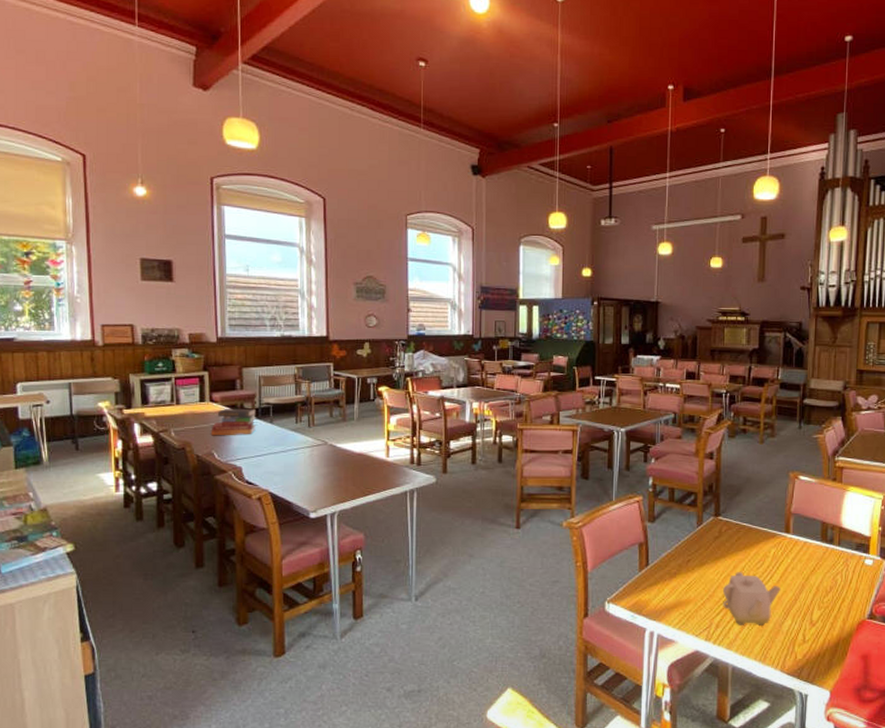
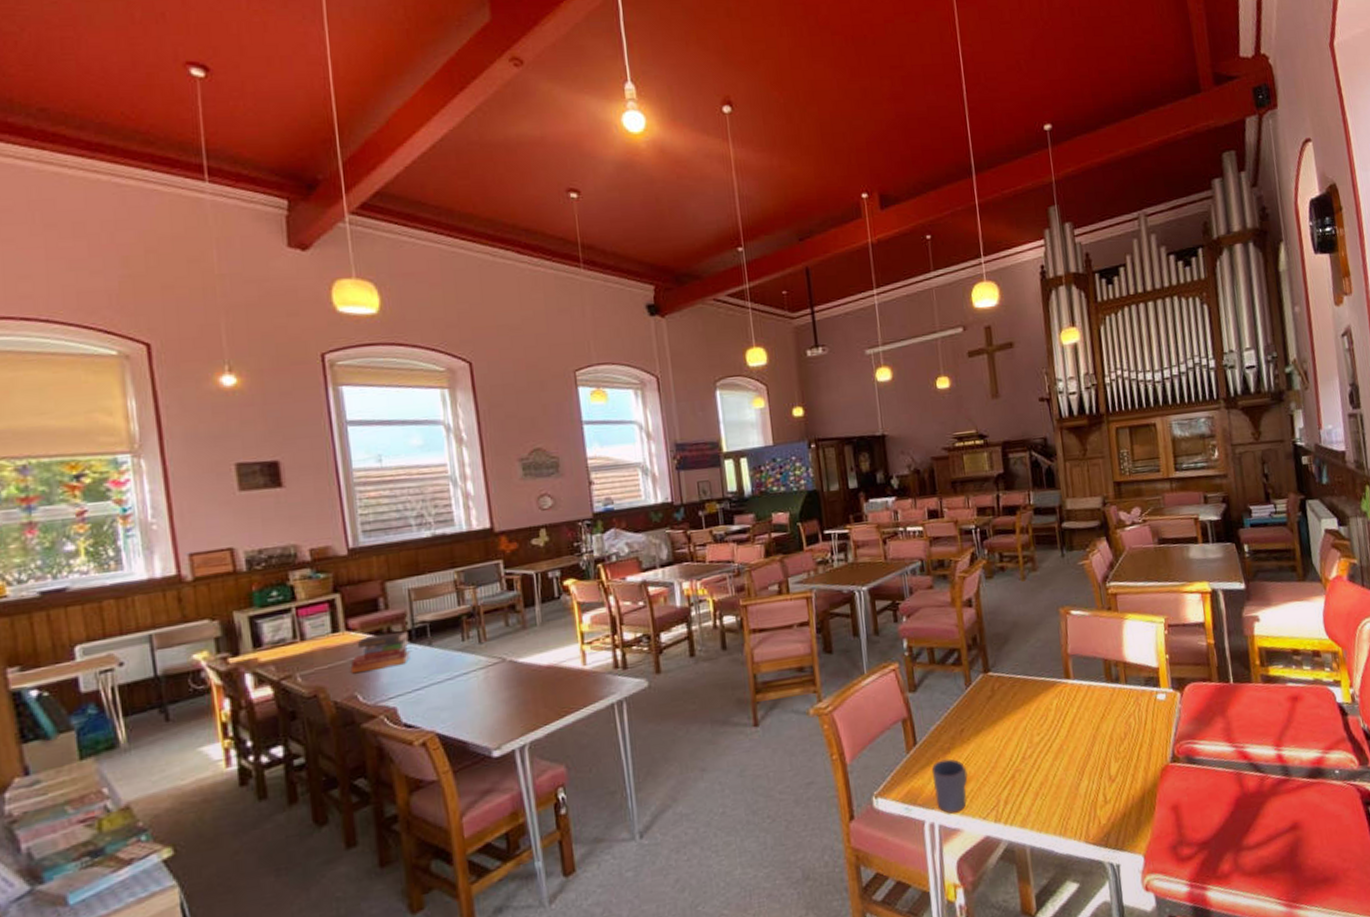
mug: none [658,582,688,627] -> present [932,759,968,814]
teapot: present [723,572,780,626] -> none [1006,733,1070,797]

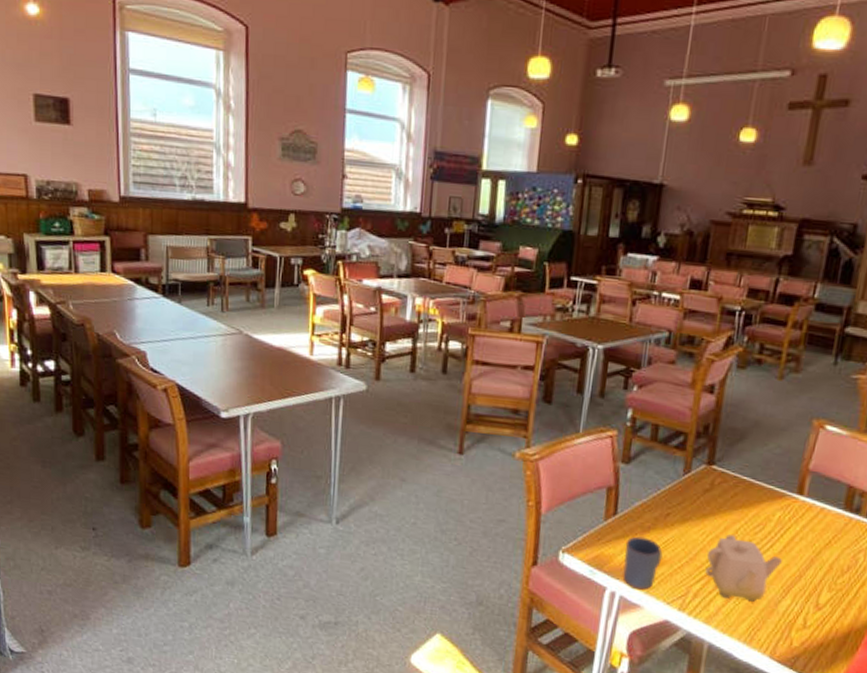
books: present [350,630,410,674] -> none [112,281,163,316]
teapot: none [1006,733,1070,797] -> present [705,534,782,602]

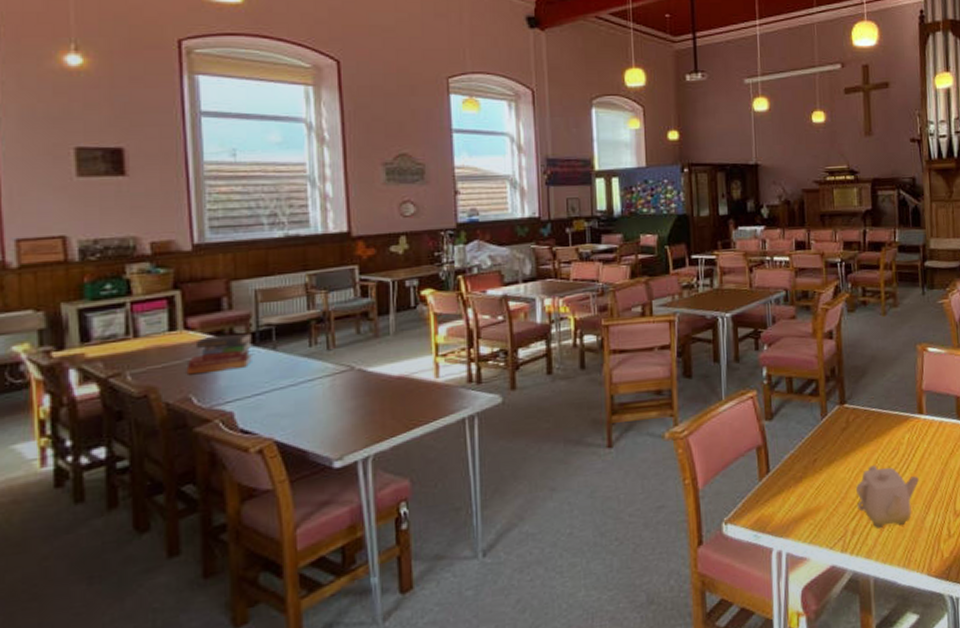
books: none [112,281,163,316] -> present [186,333,252,375]
mug: present [623,536,663,590] -> none [783,488,818,543]

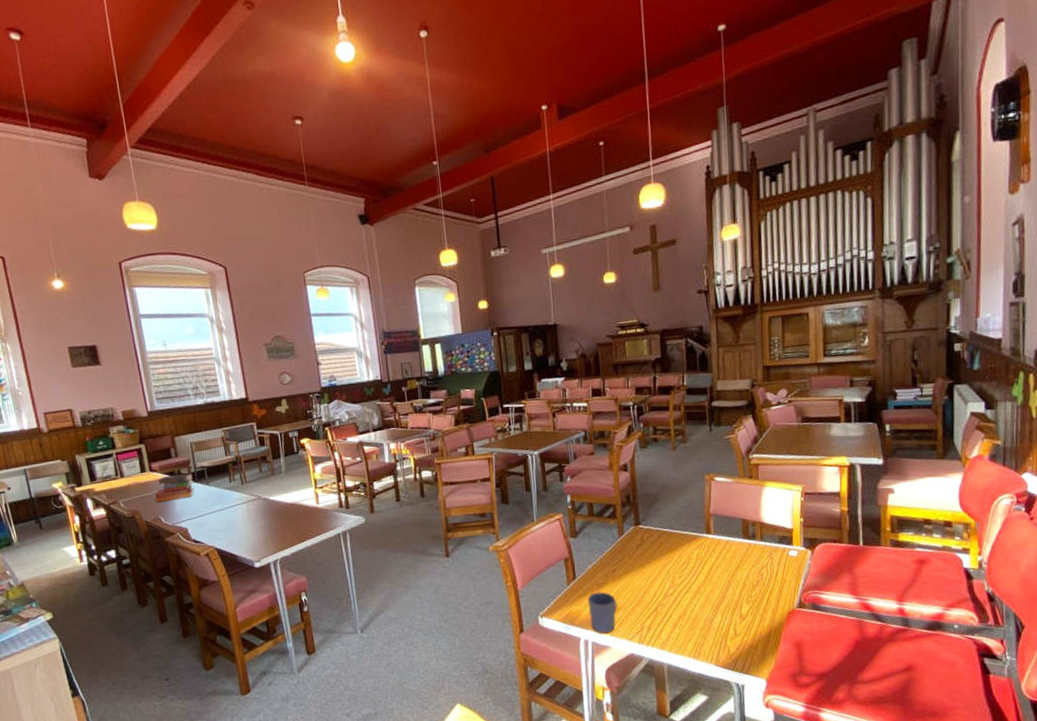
mug: none [783,488,818,543] -> present [588,592,618,634]
teapot: present [856,465,919,528] -> none [651,575,707,626]

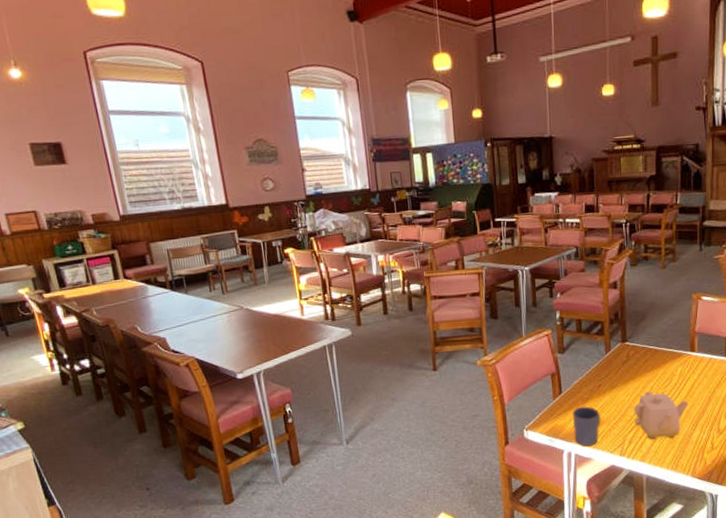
books: present [155,473,195,503] -> none [130,281,173,311]
teapot: none [651,575,707,626] -> present [634,391,688,440]

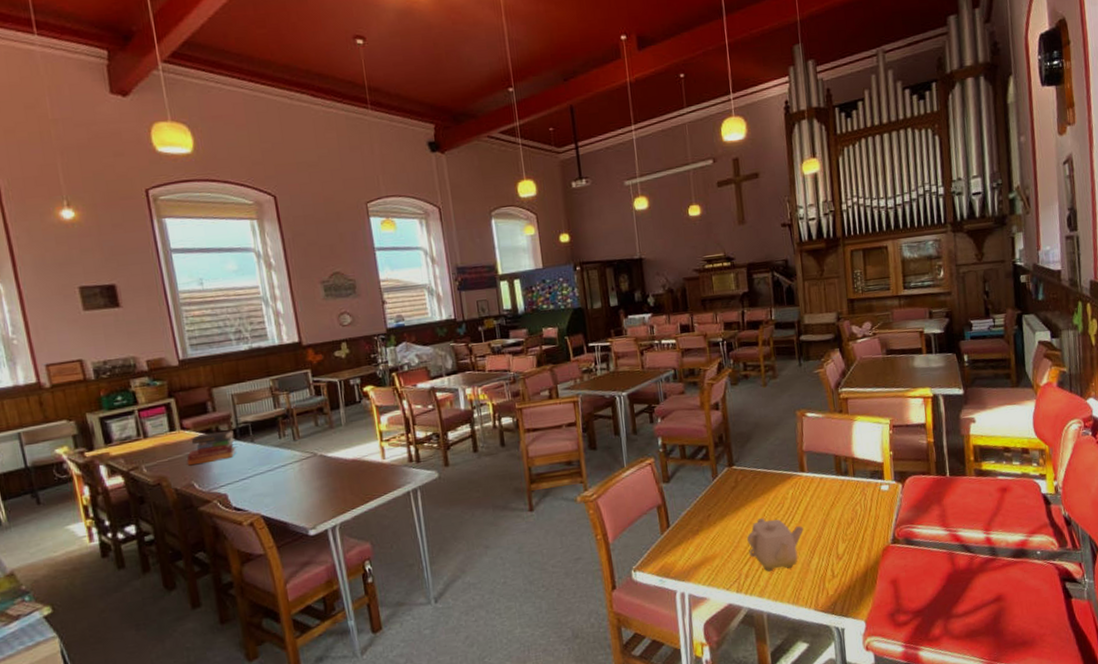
books: none [130,281,173,311] -> present [186,429,236,466]
mug: present [573,406,601,447] -> none [683,539,714,585]

